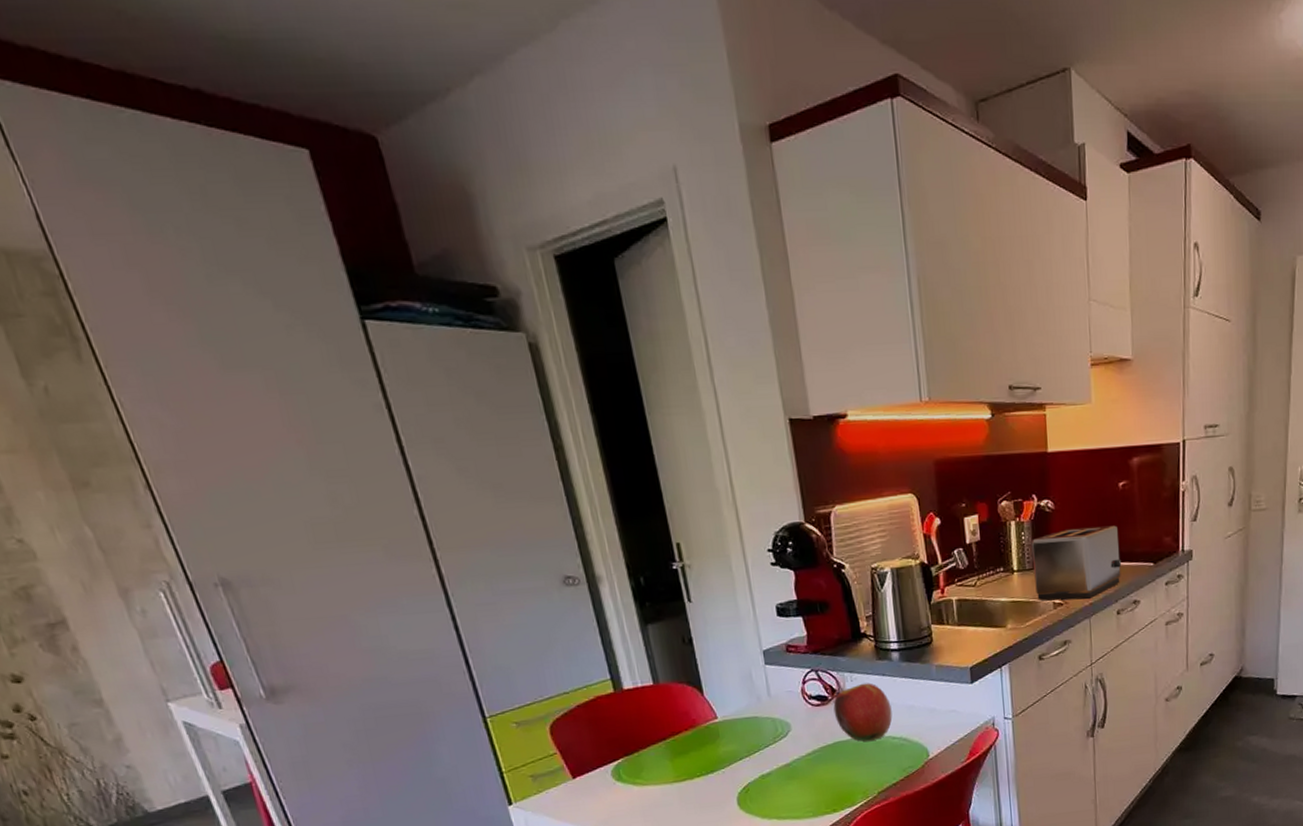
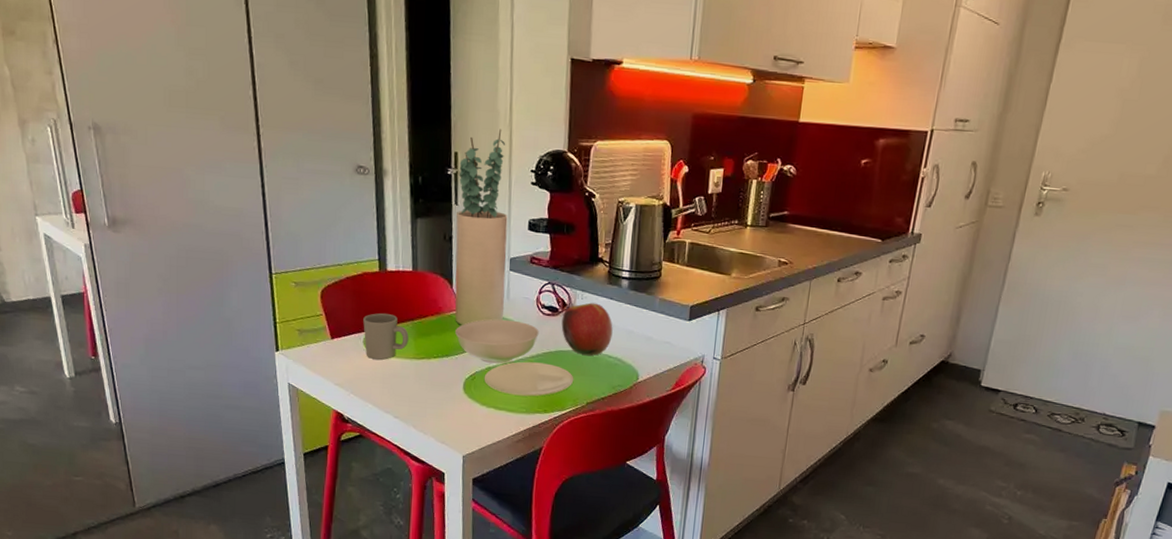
mug: none [606,737,665,792] -> present [363,313,409,360]
vase: none [684,508,769,736] -> present [455,128,508,326]
bowl: none [716,718,812,771] -> present [455,319,539,364]
plate: none [759,758,860,801] -> present [484,361,574,397]
toaster: present [1031,525,1122,600] -> none [764,195,853,263]

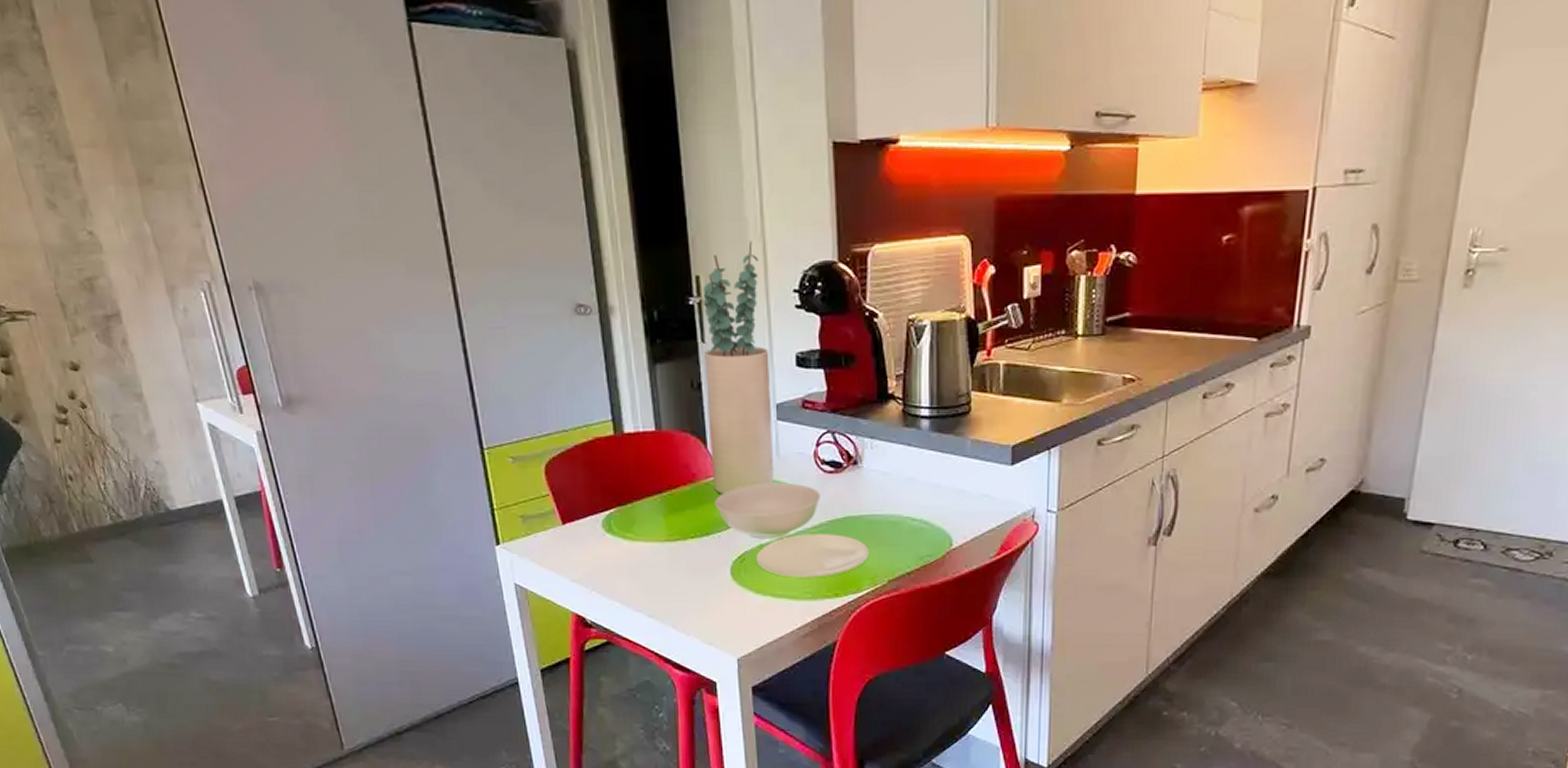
mug: present [363,313,409,360] -> none [599,486,658,545]
fruit: present [561,302,613,356] -> none [848,452,914,519]

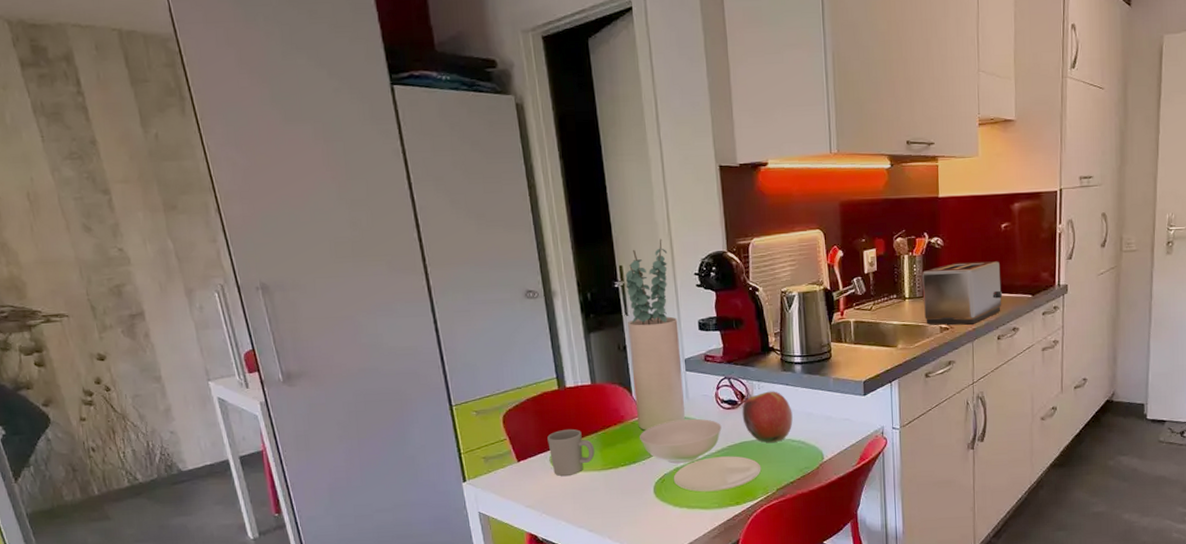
mug: none [599,486,658,545] -> present [547,429,595,476]
fruit: none [848,452,914,519] -> present [742,391,793,443]
toaster: none [1101,288,1216,376] -> present [921,261,1003,325]

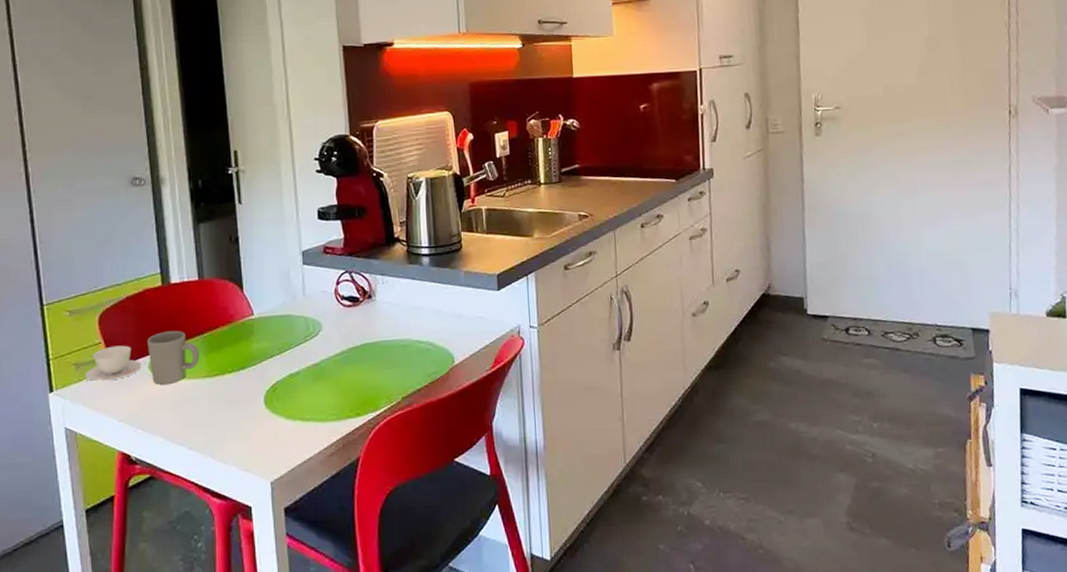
teacup: none [494,441,543,473] -> present [85,345,141,382]
vase: present [625,238,686,432] -> none [240,121,302,333]
bowl: present [640,418,722,464] -> none [250,317,341,369]
plate: present [673,456,762,492] -> none [286,359,385,402]
fruit: present [742,391,793,443] -> none [364,286,420,344]
toaster: present [921,261,1003,325] -> none [557,144,645,213]

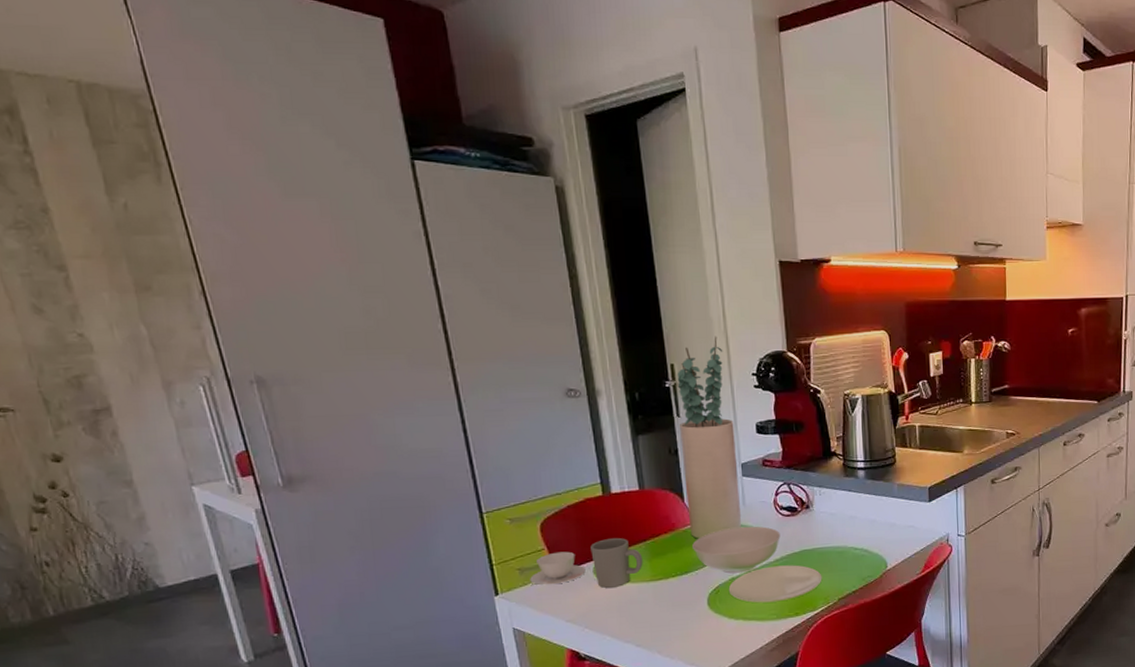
vase: none [240,121,302,333] -> present [677,336,742,540]
bowl: none [250,317,341,369] -> present [692,526,781,574]
plate: none [286,359,385,402] -> present [728,565,822,603]

